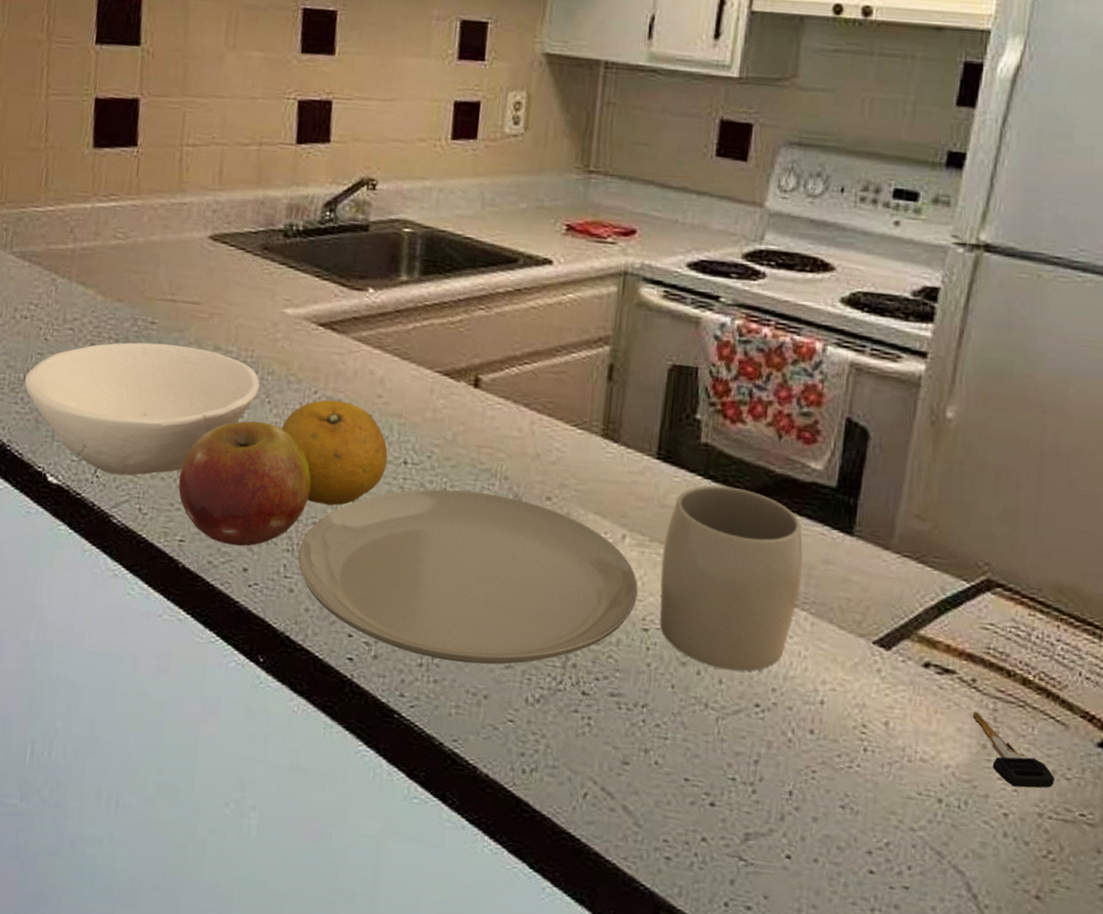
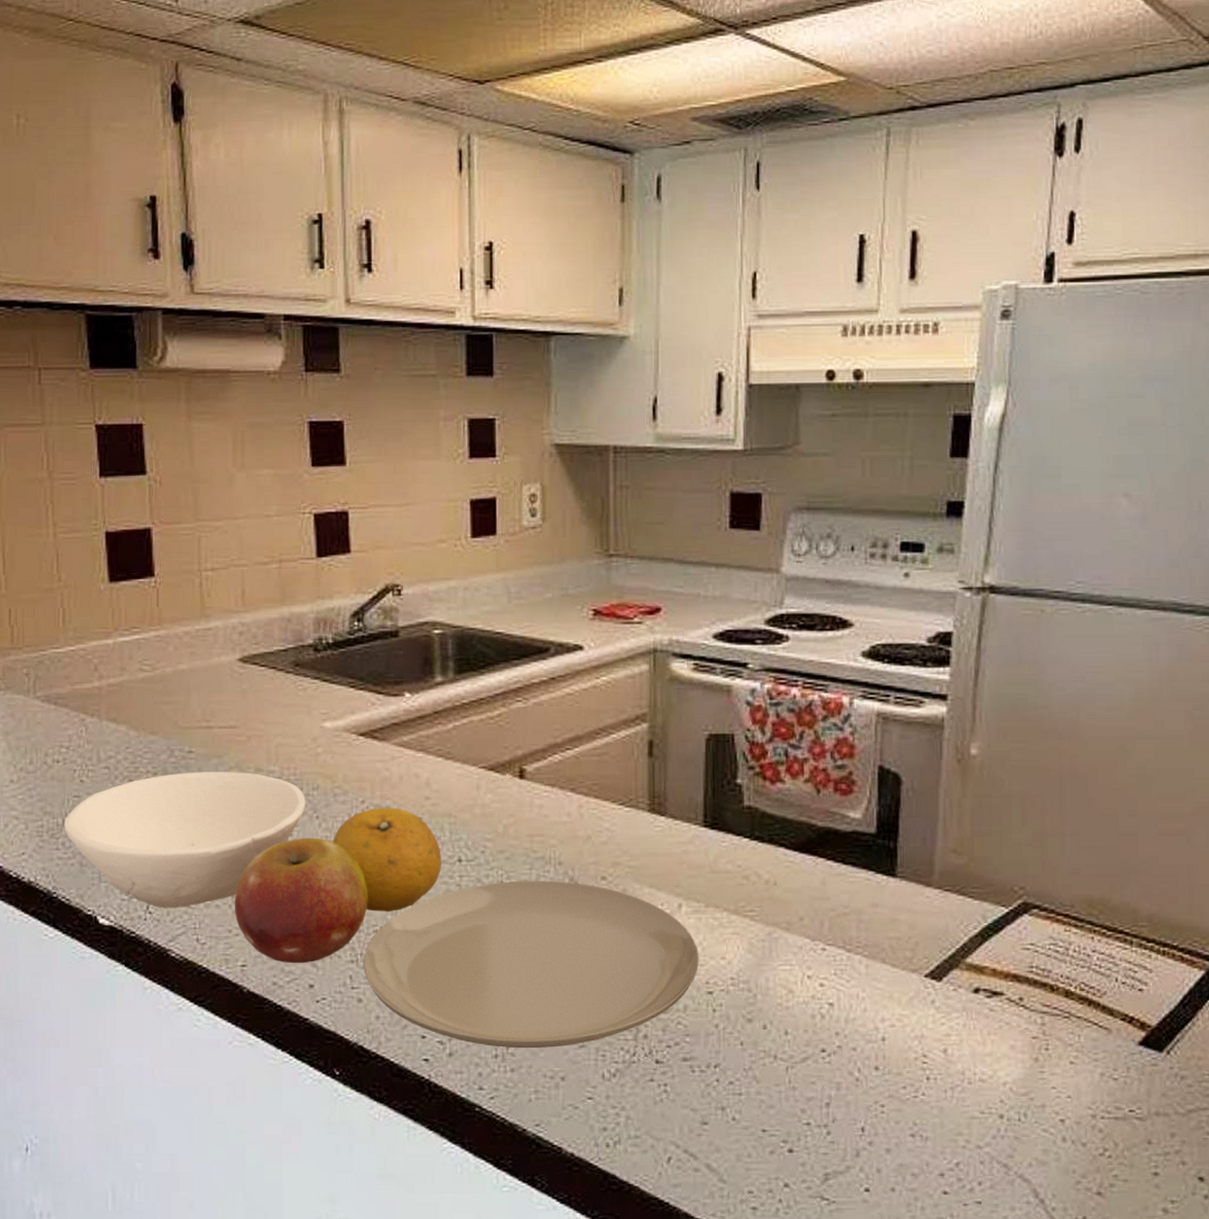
mug: present [660,485,803,671] -> none [718,845,853,1020]
key: present [972,712,1054,788] -> none [1022,1029,1103,1093]

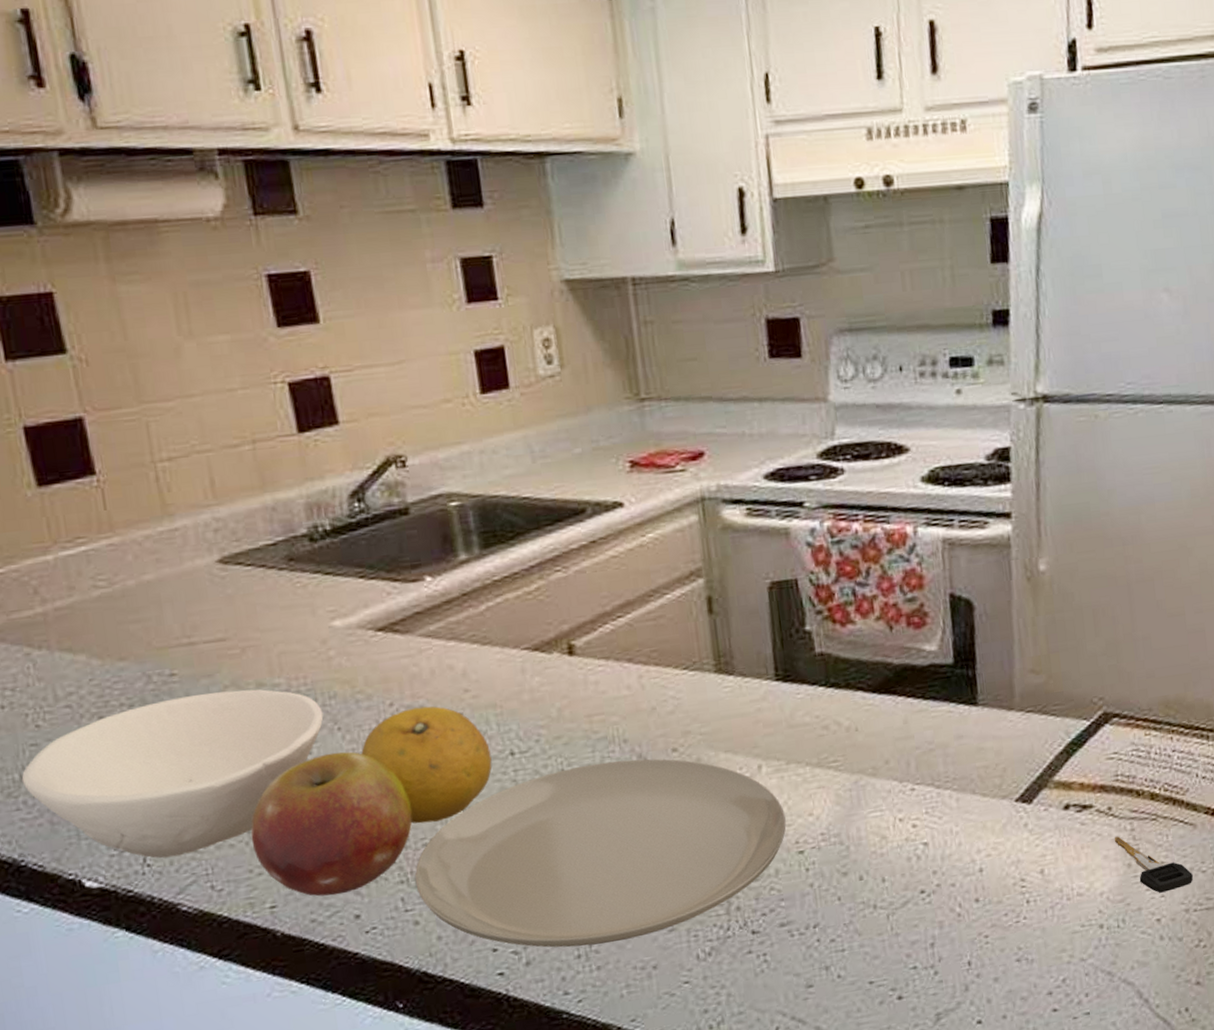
key: none [1022,1029,1103,1093] -> present [1114,836,1193,893]

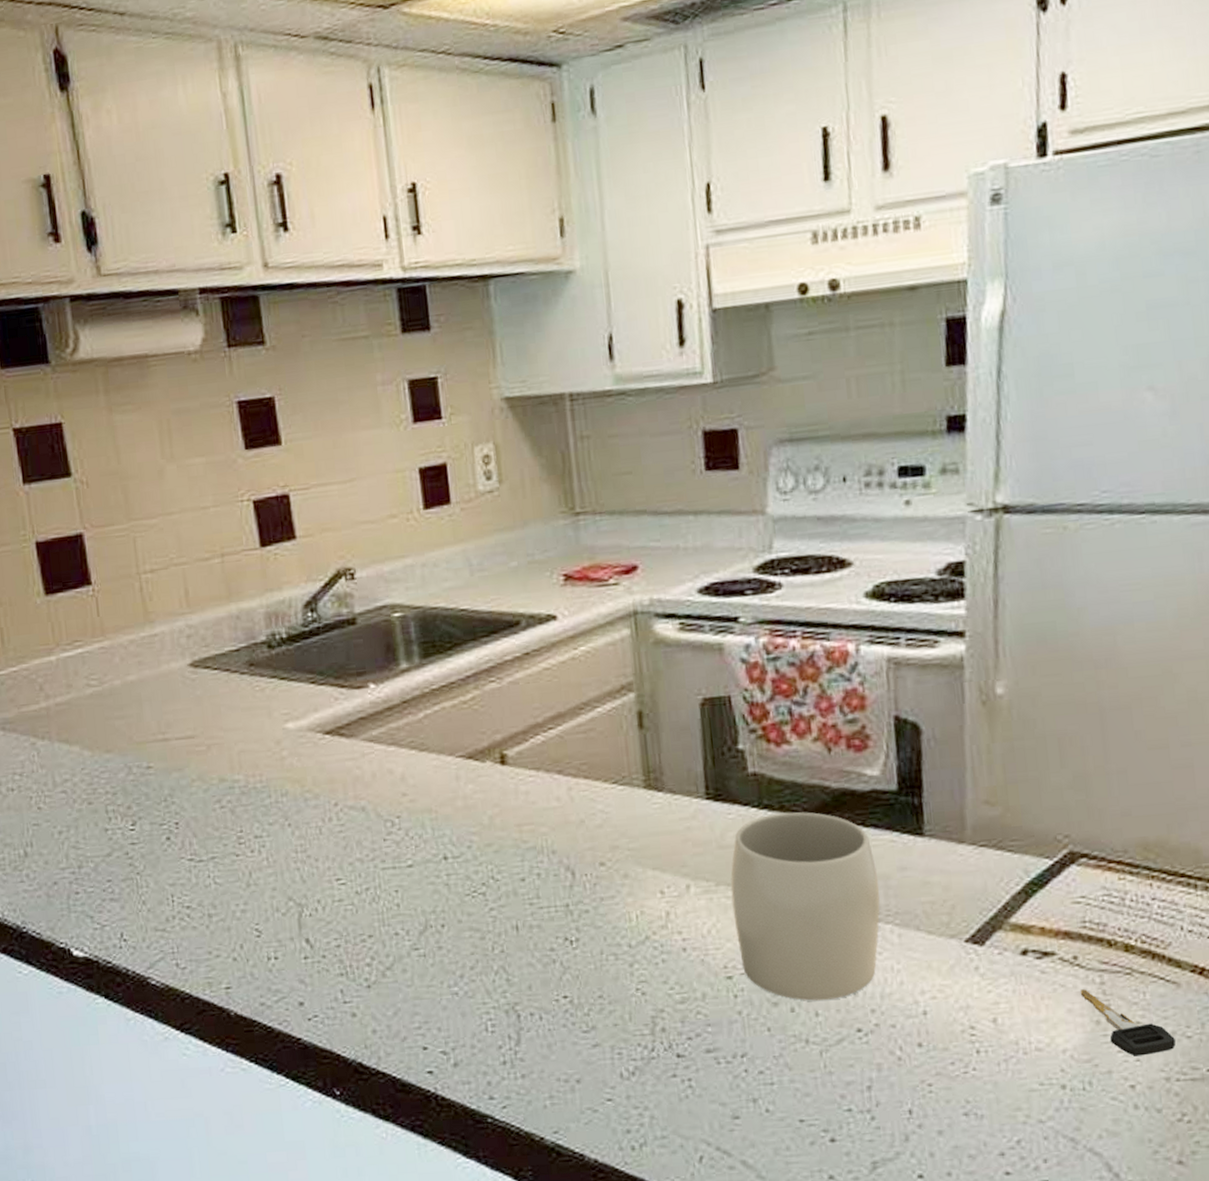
bowl: present [21,689,324,859] -> none [25,784,276,935]
fruit: present [251,751,413,896] -> none [211,846,353,982]
fruit: present [361,706,492,824] -> none [308,807,427,920]
plate: present [414,758,786,948] -> none [353,871,715,1053]
mug: none [800,688,940,868] -> present [730,812,880,1001]

